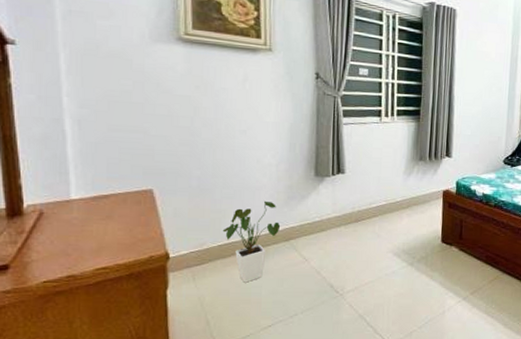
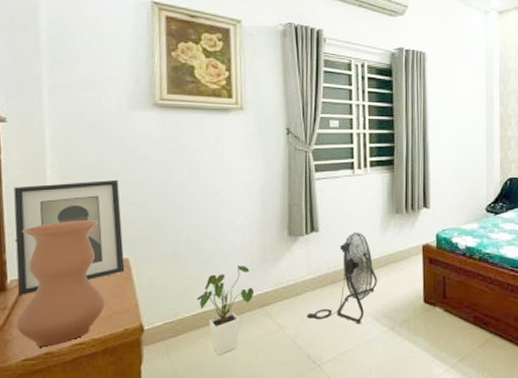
picture frame: none [27,111,149,220] -> present [14,179,125,295]
vase: none [36,149,129,270] -> present [17,220,106,347]
electric fan: none [330,175,399,259] -> present [306,232,377,324]

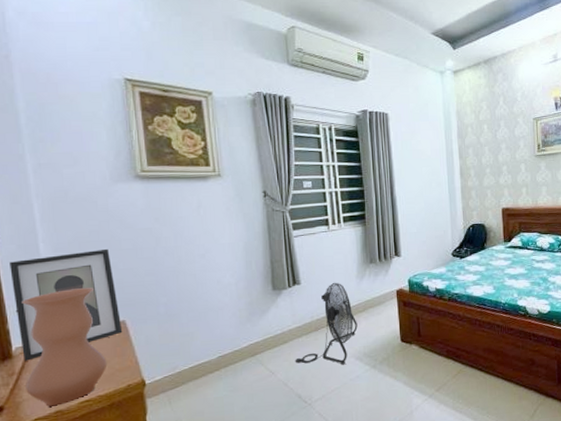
house plant: present [196,265,255,355] -> none [192,319,246,402]

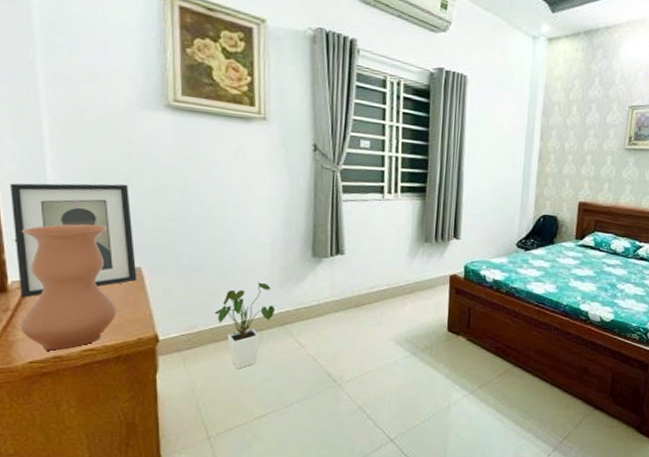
house plant: none [192,319,246,402] -> present [214,282,276,369]
electric fan: present [295,282,358,365] -> none [328,257,402,348]

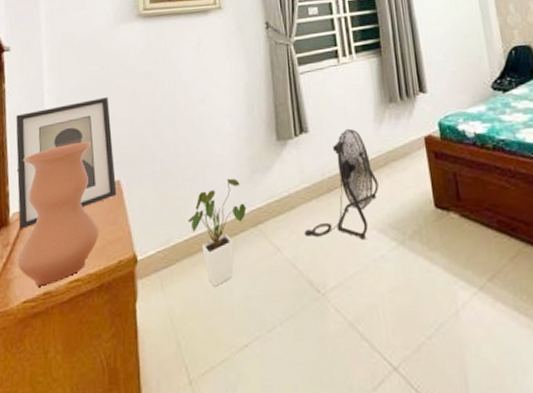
electric fan: none [328,257,402,348] -> present [304,128,379,240]

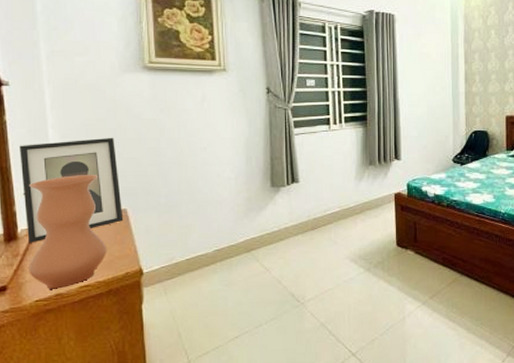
house plant: present [187,178,247,287] -> none [189,213,242,295]
electric fan: present [304,128,379,240] -> none [290,182,354,266]

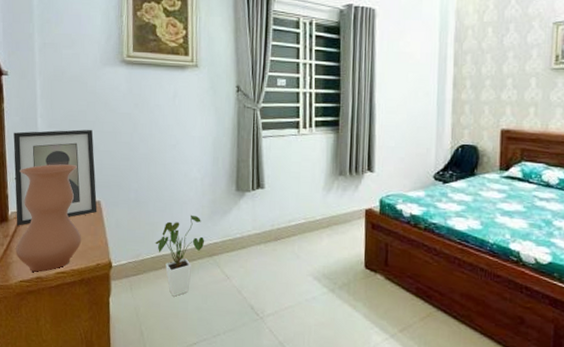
house plant: none [189,213,242,295] -> present [155,214,205,297]

